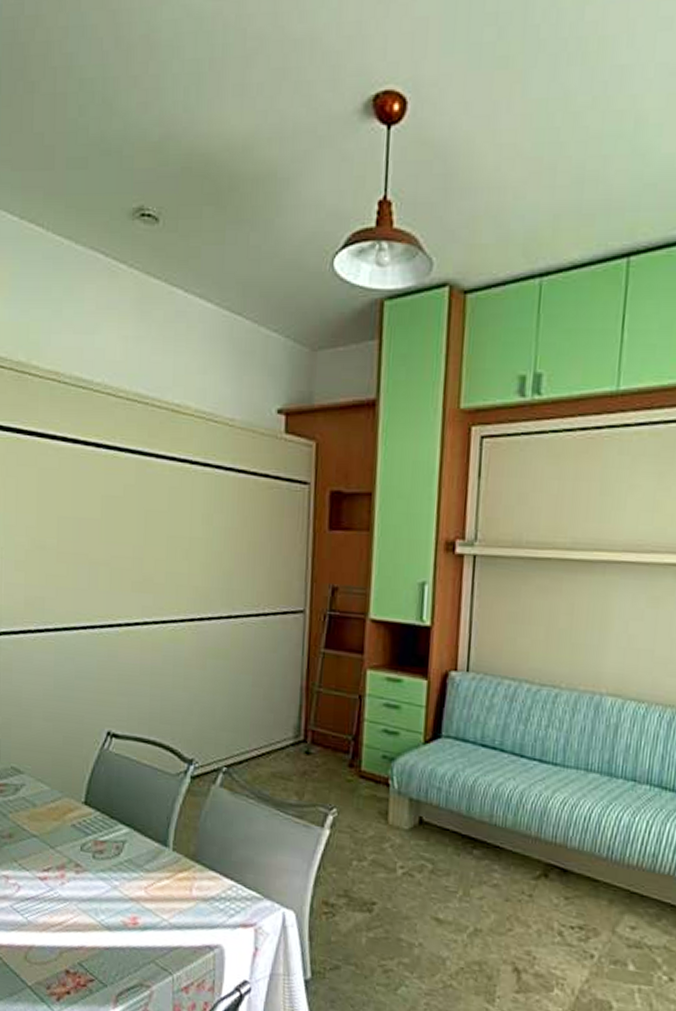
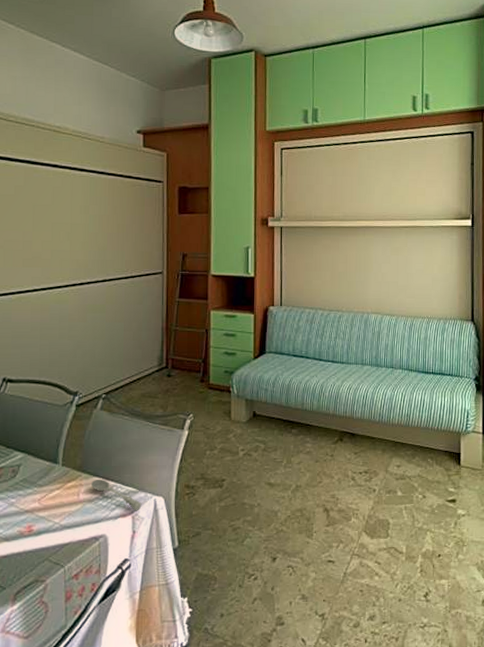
soupspoon: none [205,874,267,924] -> present [90,480,142,511]

